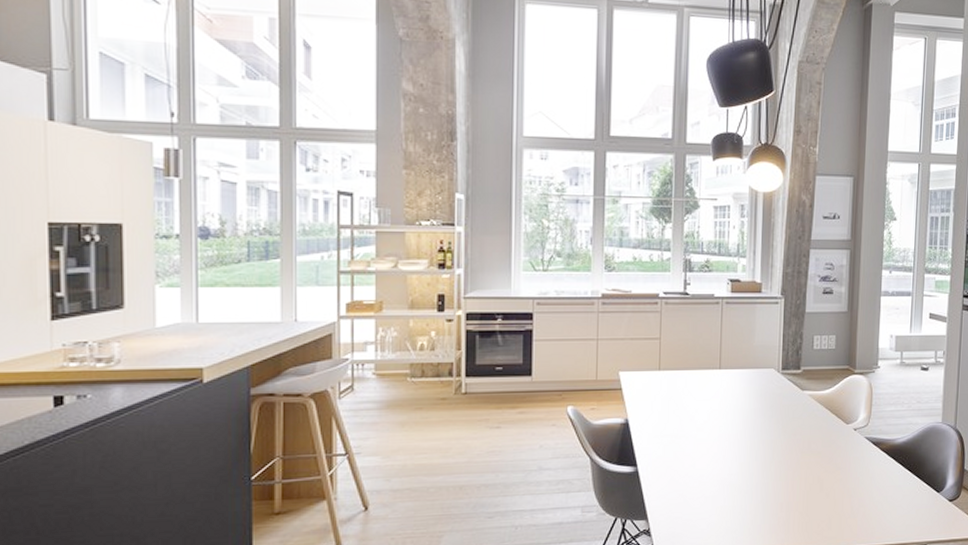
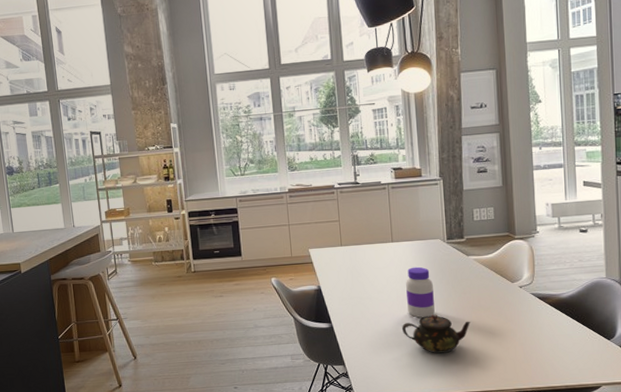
teapot: none [720,458,798,506] -> present [402,314,470,354]
jar: none [729,400,761,462] -> present [406,266,435,318]

